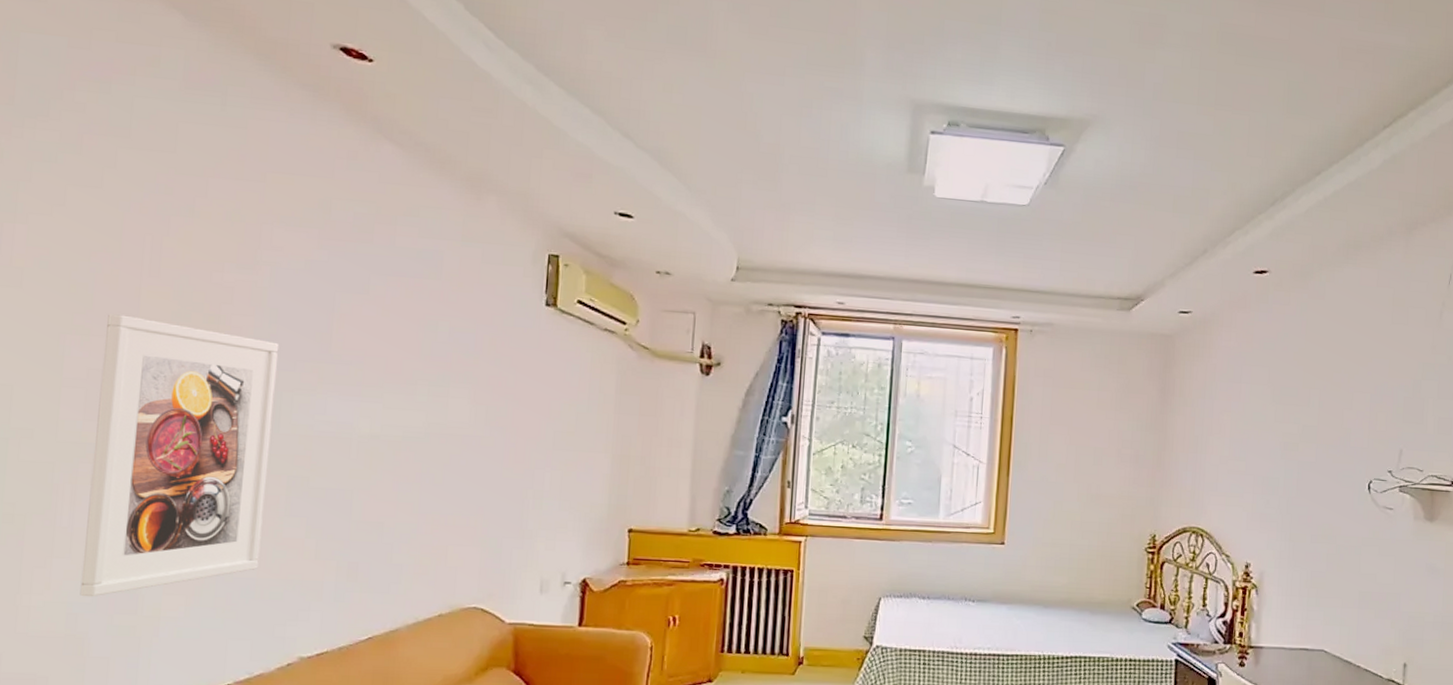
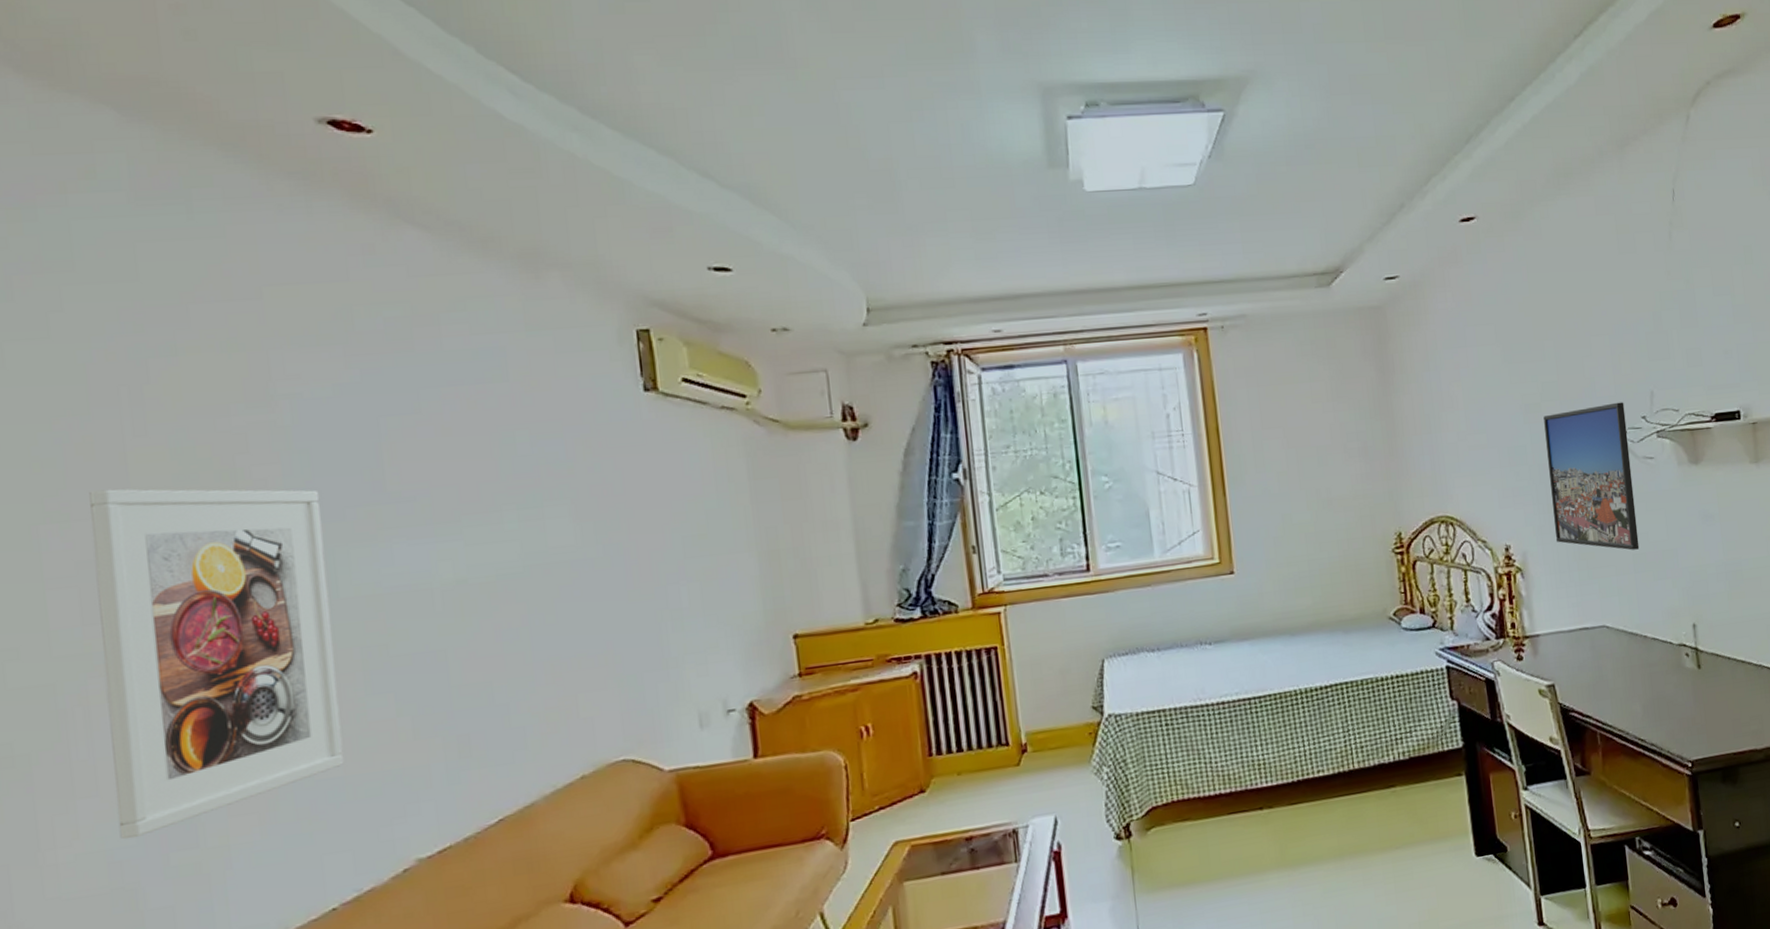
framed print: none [1292,454,1374,588] -> present [1543,402,1640,551]

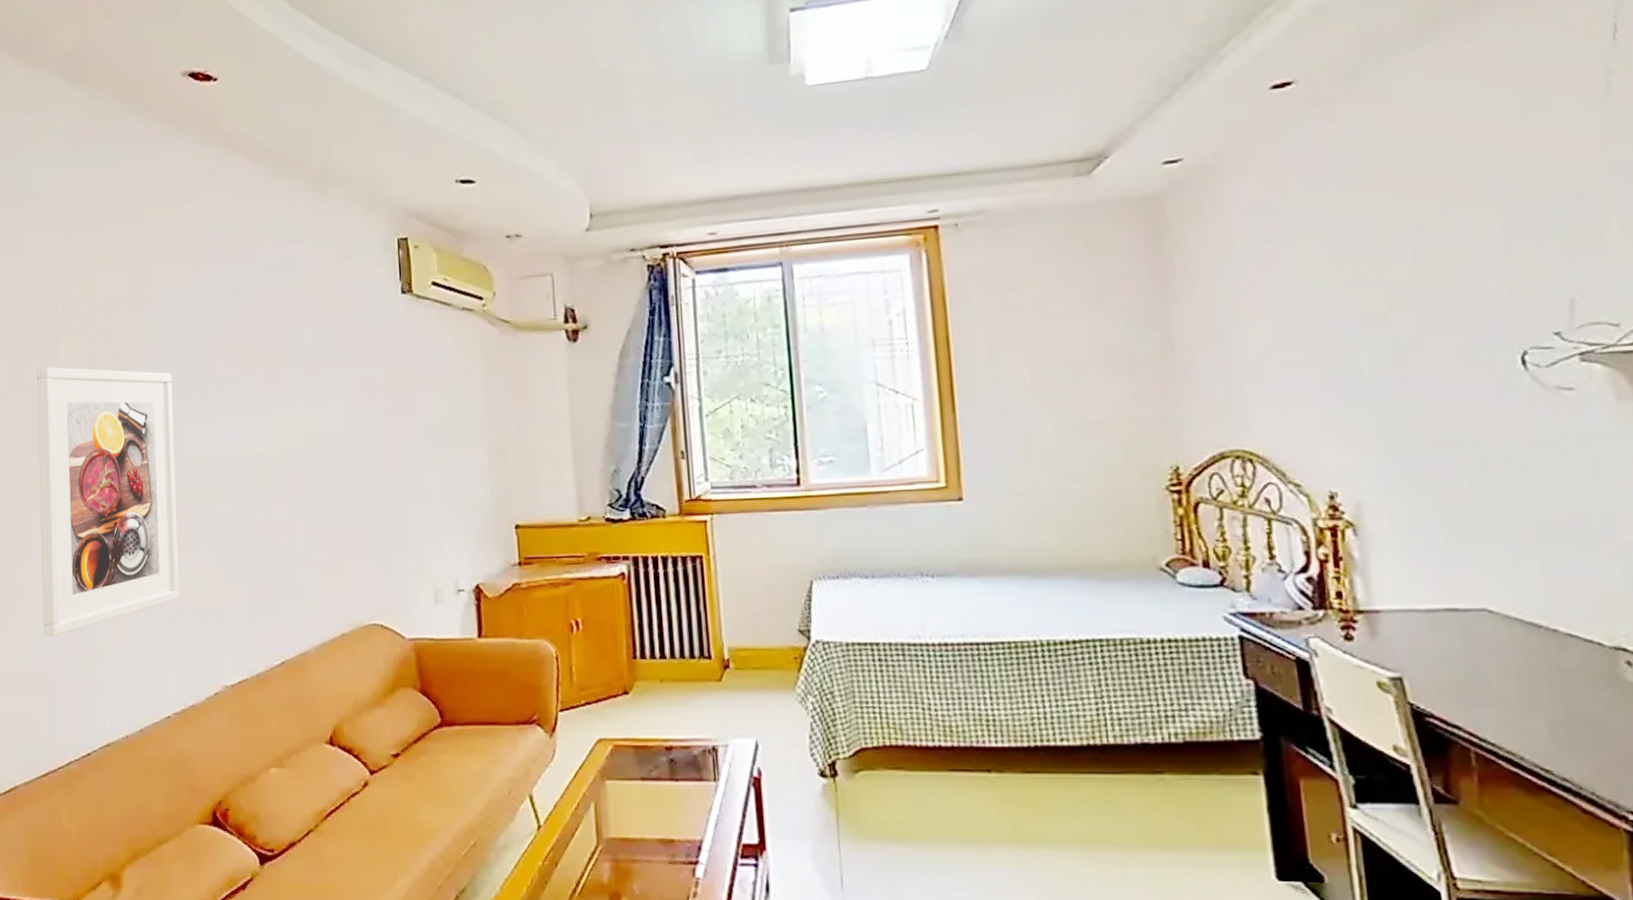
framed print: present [1543,402,1640,551] -> none [1392,312,1547,512]

